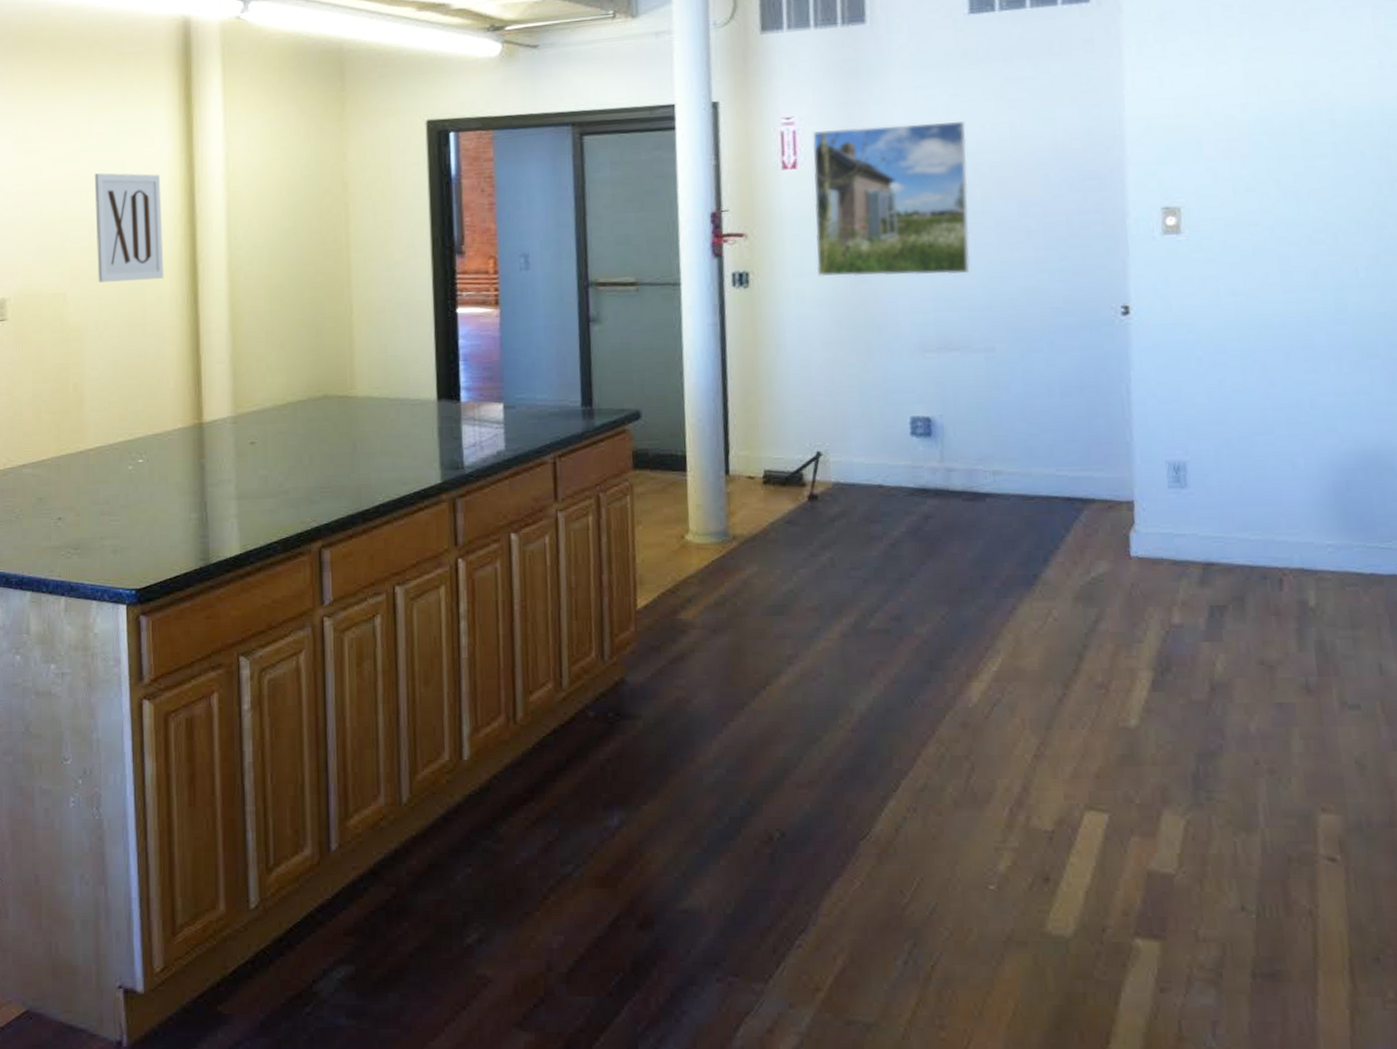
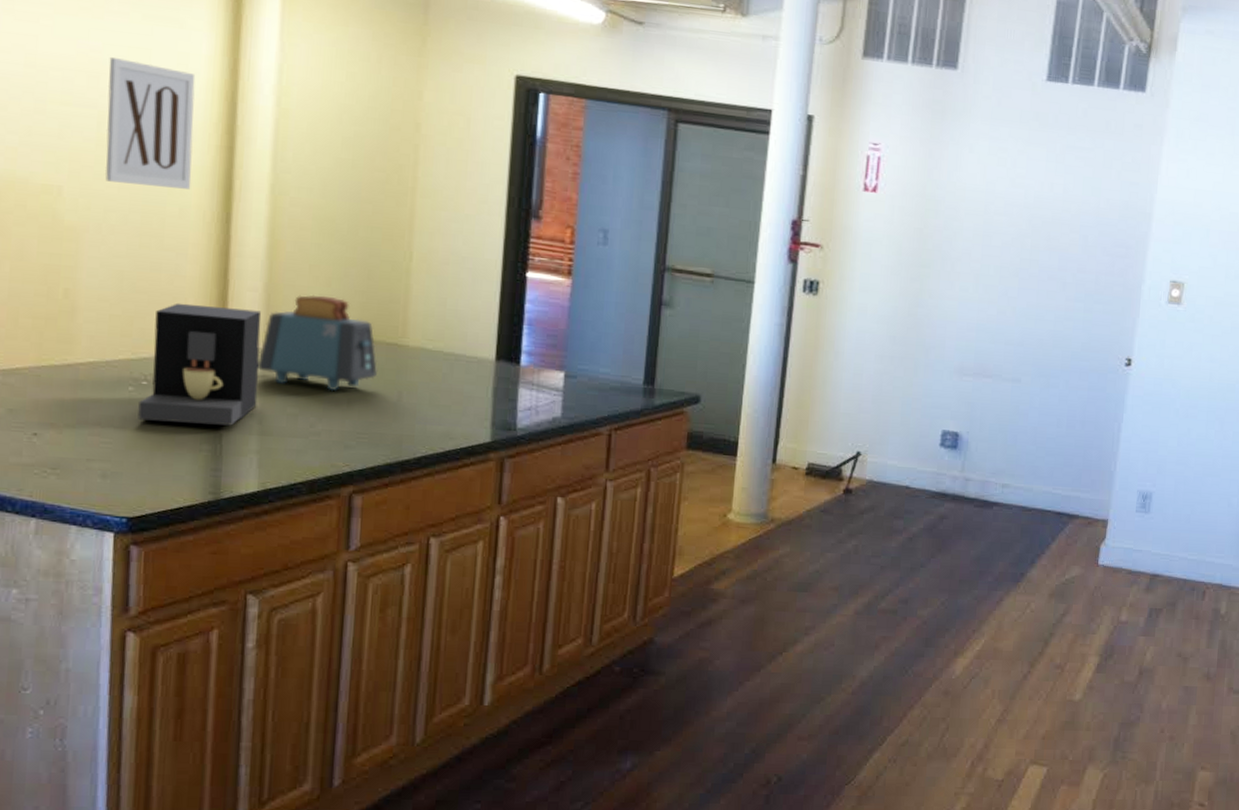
coffee maker: none [137,381,233,496] -> present [138,302,262,426]
toaster: none [231,358,332,450] -> present [258,294,377,392]
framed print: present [812,122,971,277] -> none [880,161,1028,312]

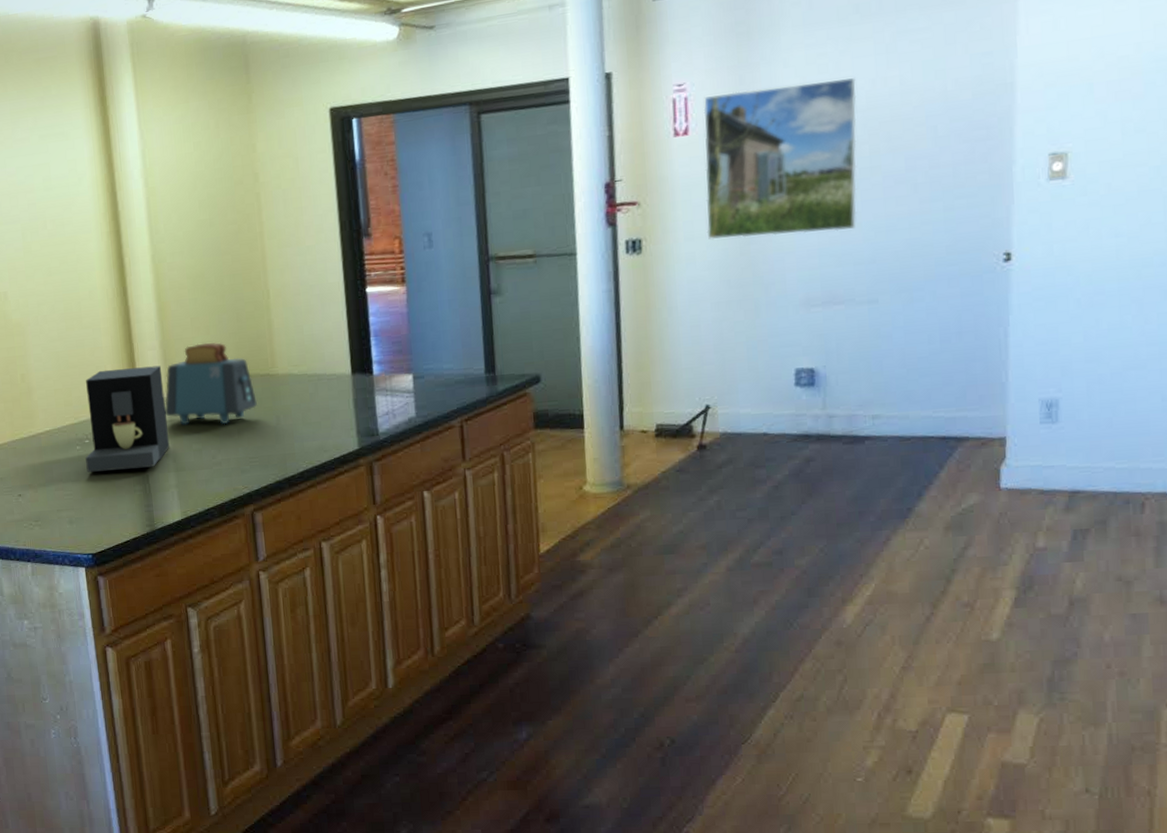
wall art: present [105,57,196,189] -> none [22,175,95,281]
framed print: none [880,161,1028,312] -> present [703,78,857,240]

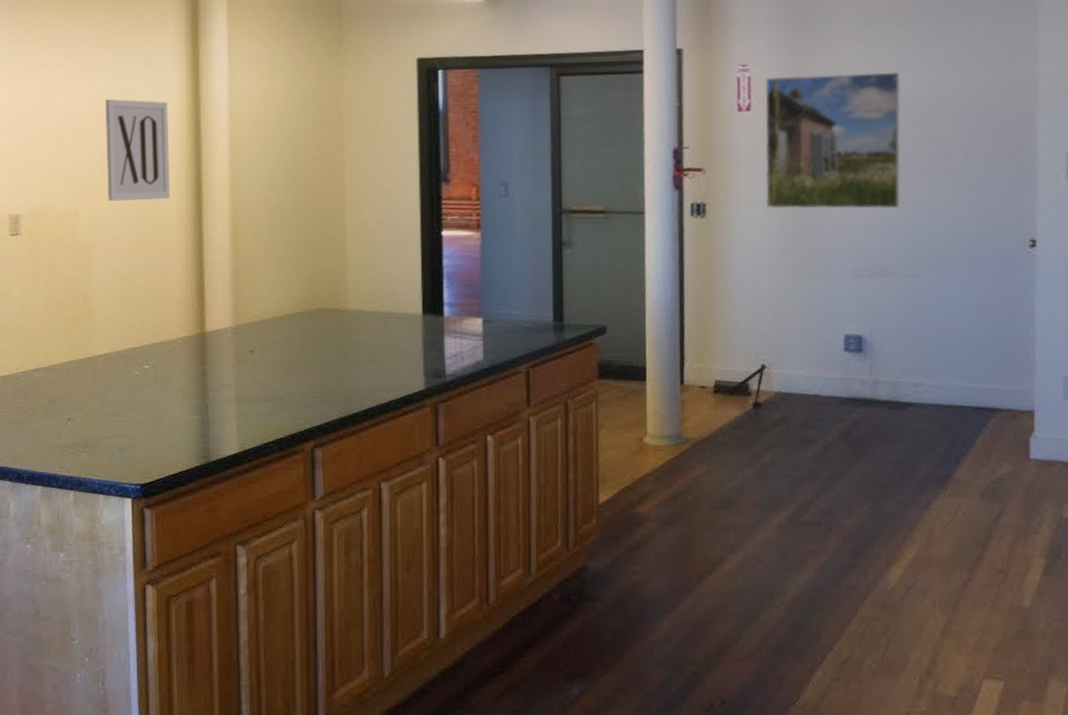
wall art: none [22,175,95,281] -> present [105,99,171,201]
coffee maker: present [85,365,170,472] -> none [143,294,233,399]
toaster: present [165,342,257,425] -> none [231,274,325,358]

